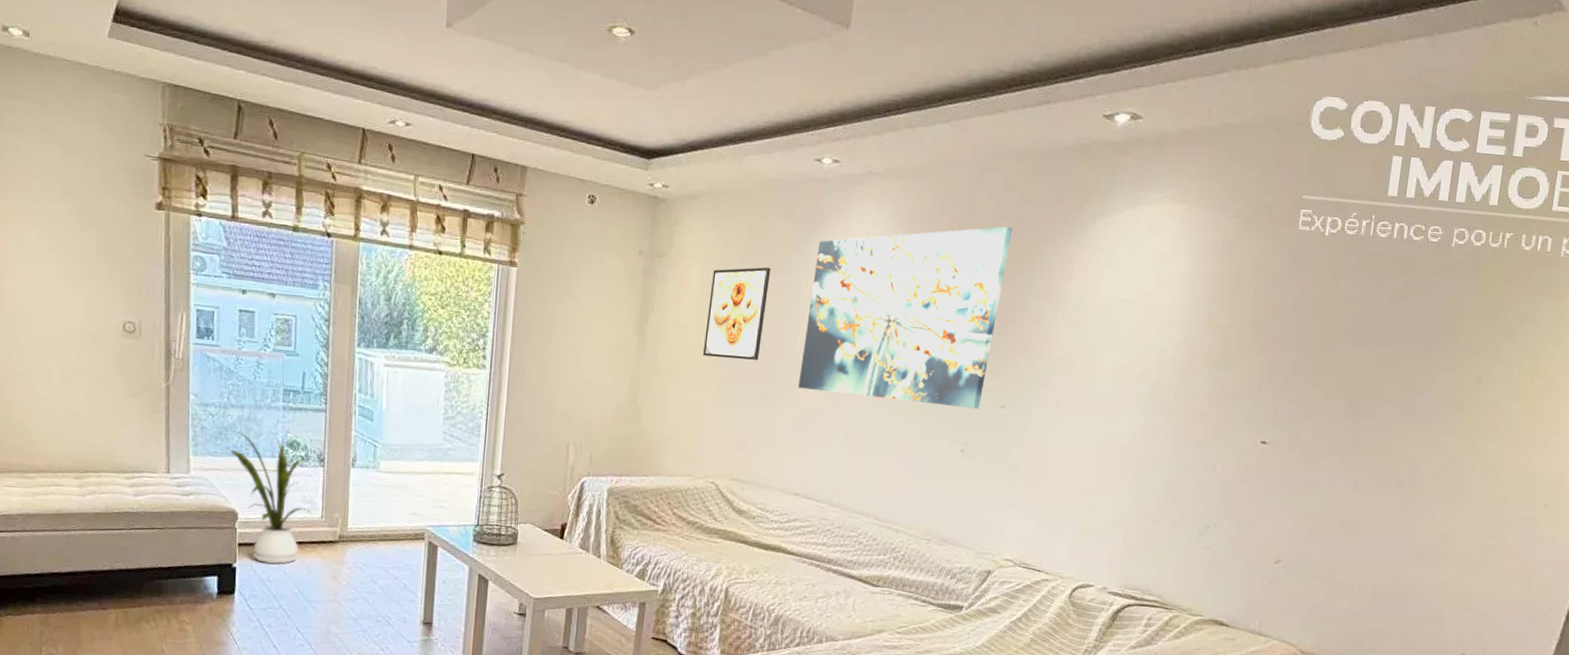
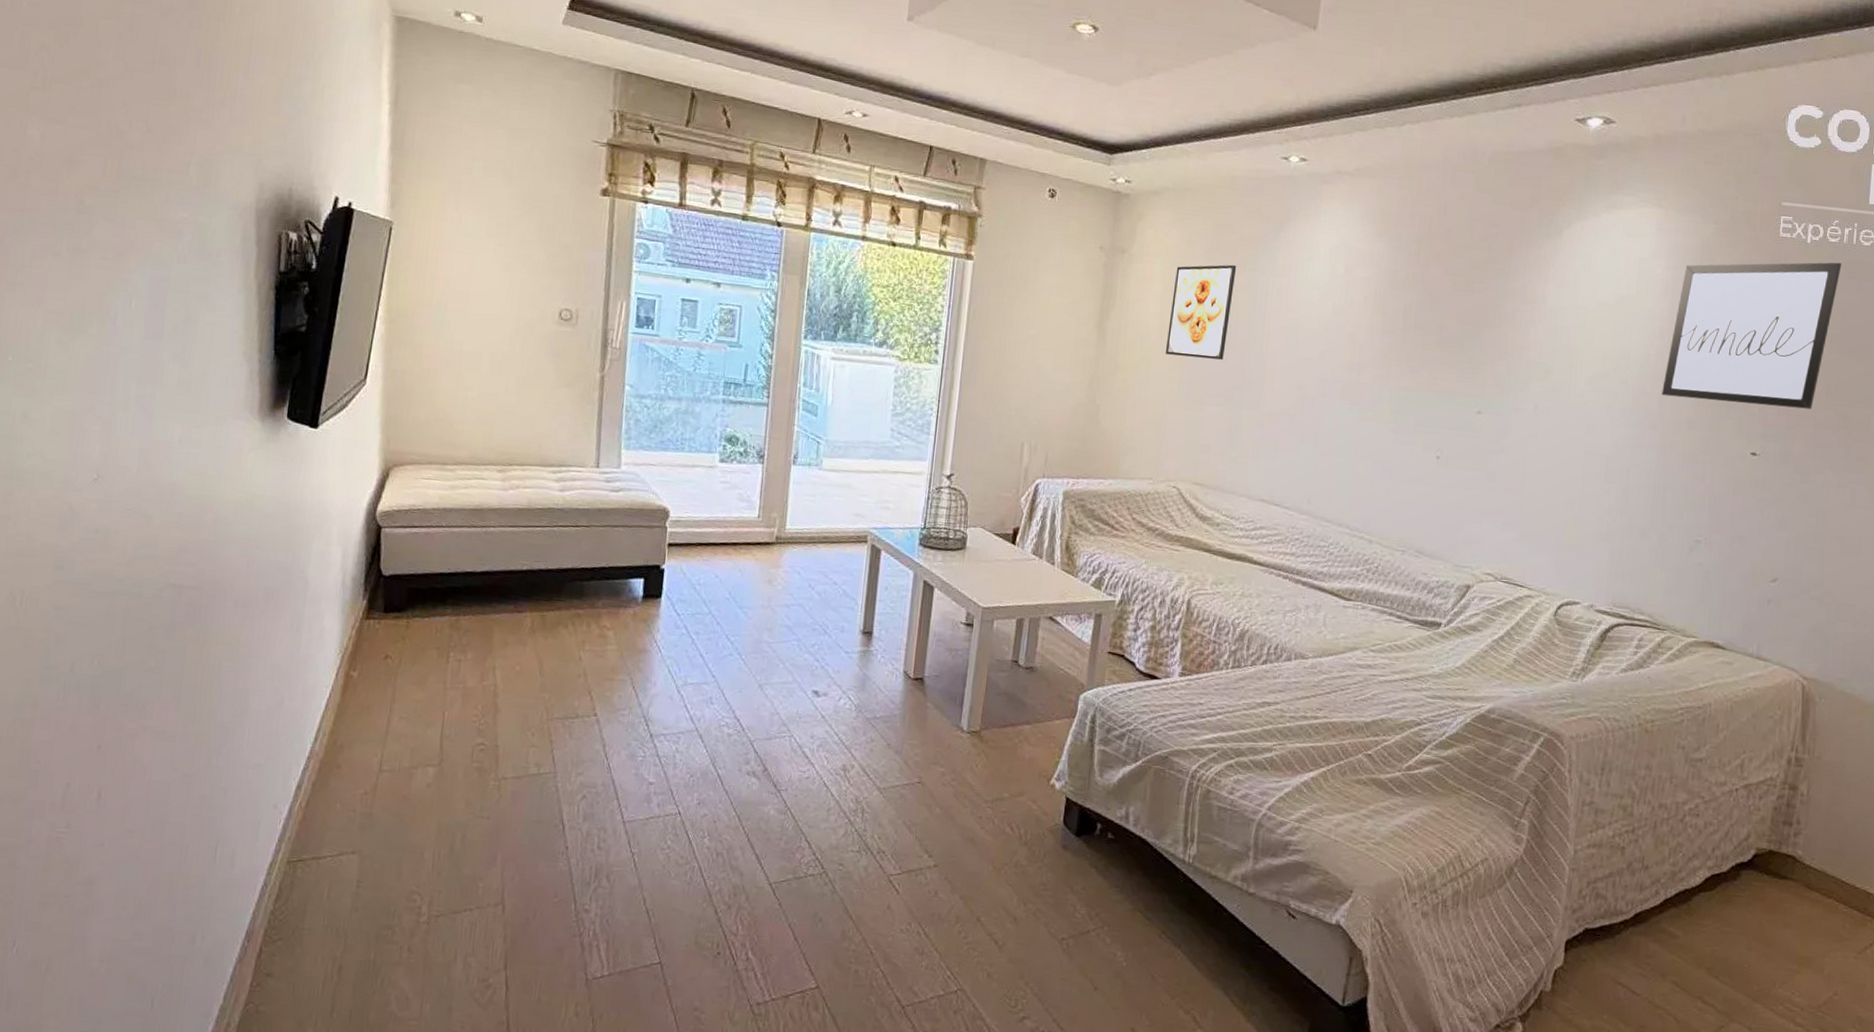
house plant: present [229,430,312,565] -> none [664,423,749,567]
wall art: present [797,226,1013,409] -> none [1264,227,1486,414]
wall art: none [1178,254,1358,399] -> present [1662,262,1842,410]

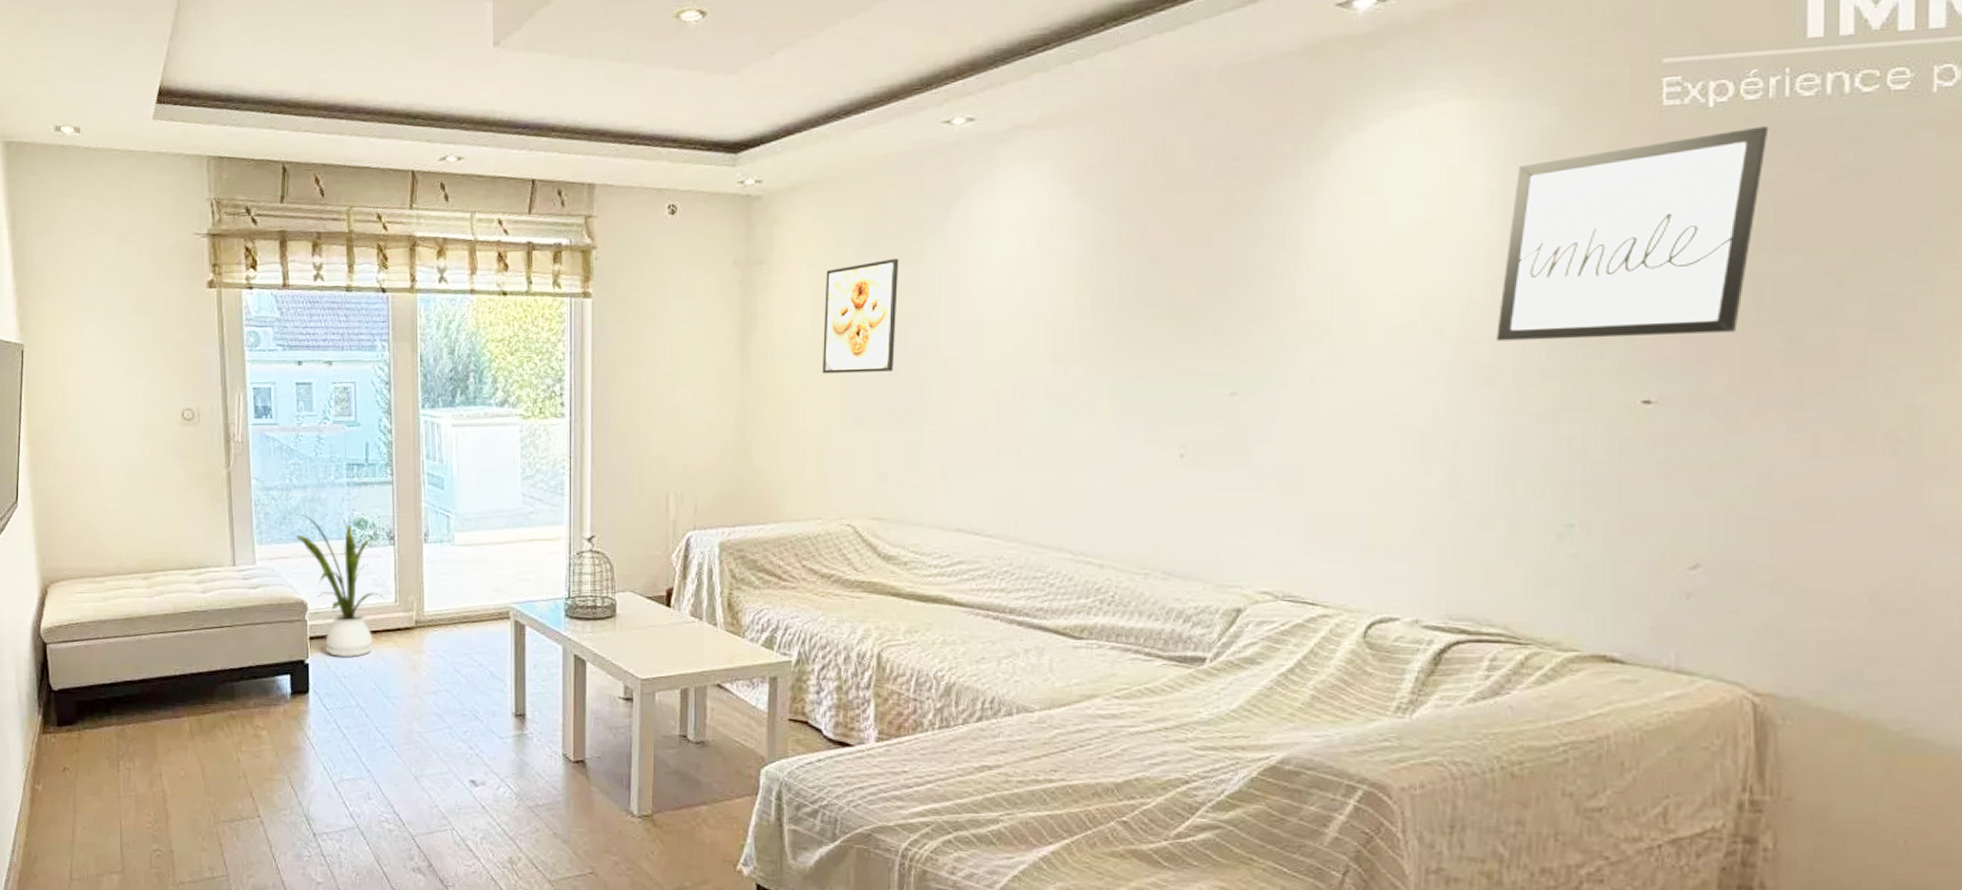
house plant: none [664,423,749,567] -> present [295,513,385,658]

